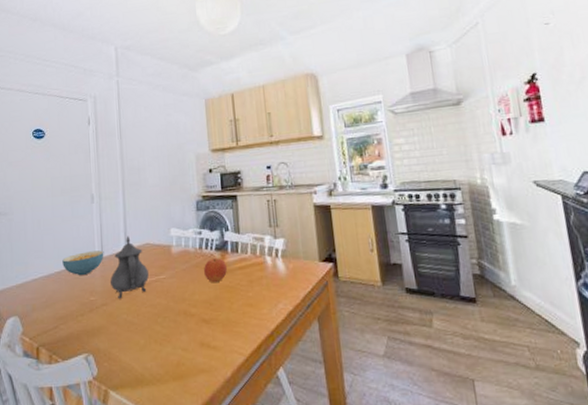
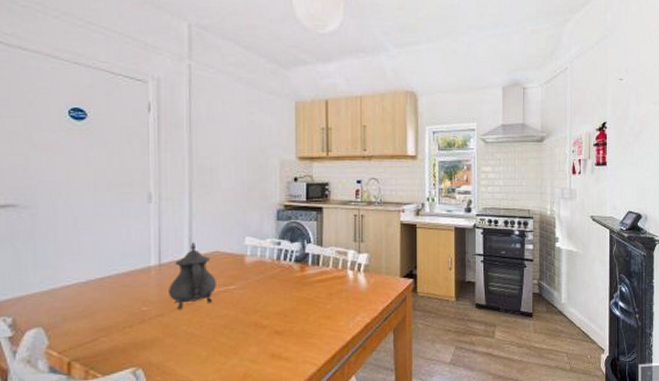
cereal bowl: present [62,250,104,276] -> none [106,256,162,284]
fruit: present [204,258,227,284] -> none [281,270,305,295]

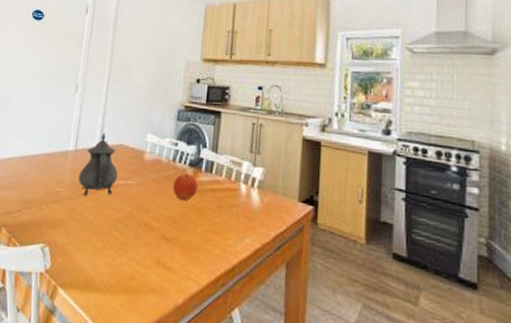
fruit: none [281,270,305,295] -> present [173,174,198,201]

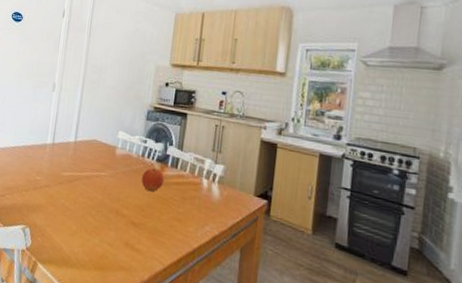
teapot: present [79,133,118,196] -> none [56,129,92,185]

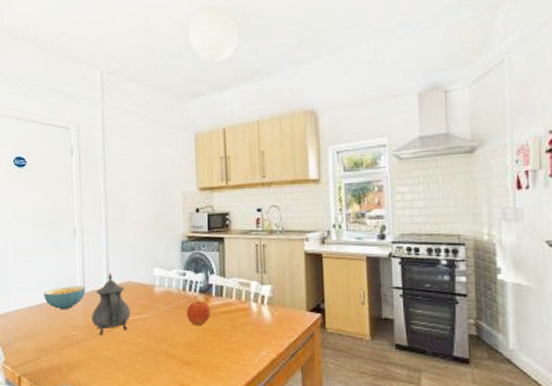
cereal bowl: none [17,134,56,156] -> present [44,286,86,310]
teapot: none [56,129,92,185] -> present [92,273,130,335]

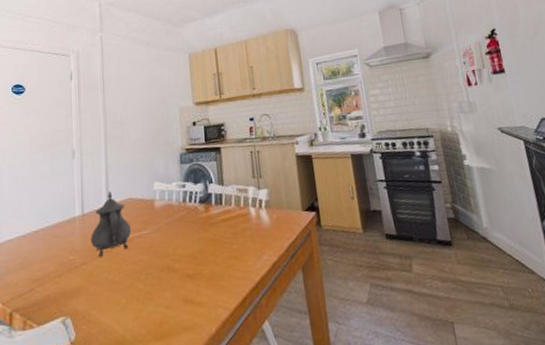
cereal bowl: present [44,286,86,310] -> none [40,207,85,235]
fruit: present [187,301,210,326] -> none [188,211,211,237]

